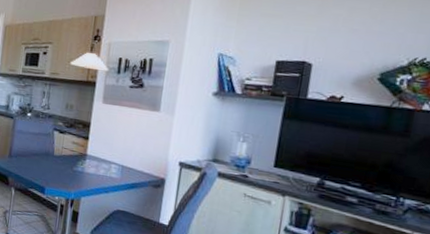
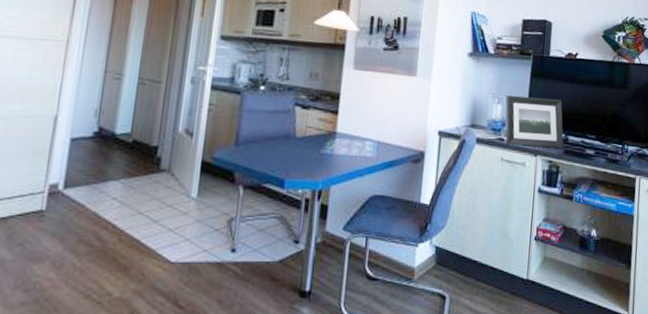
picture frame: none [249,135,320,192] -> present [505,96,564,148]

